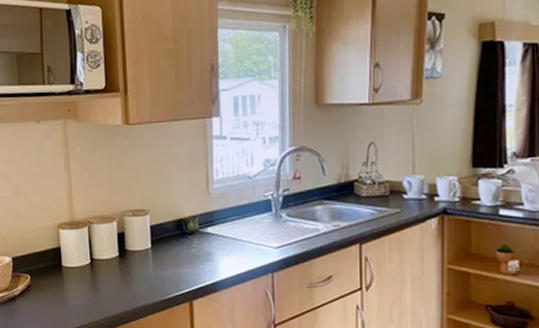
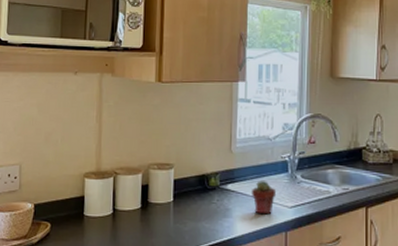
potted succulent: none [234,222,259,257] -> present [252,181,275,215]

